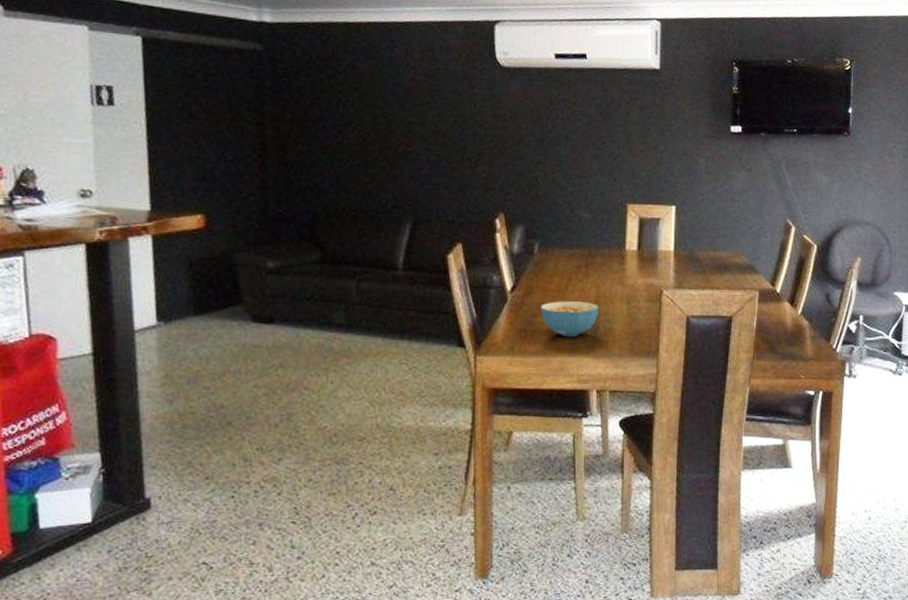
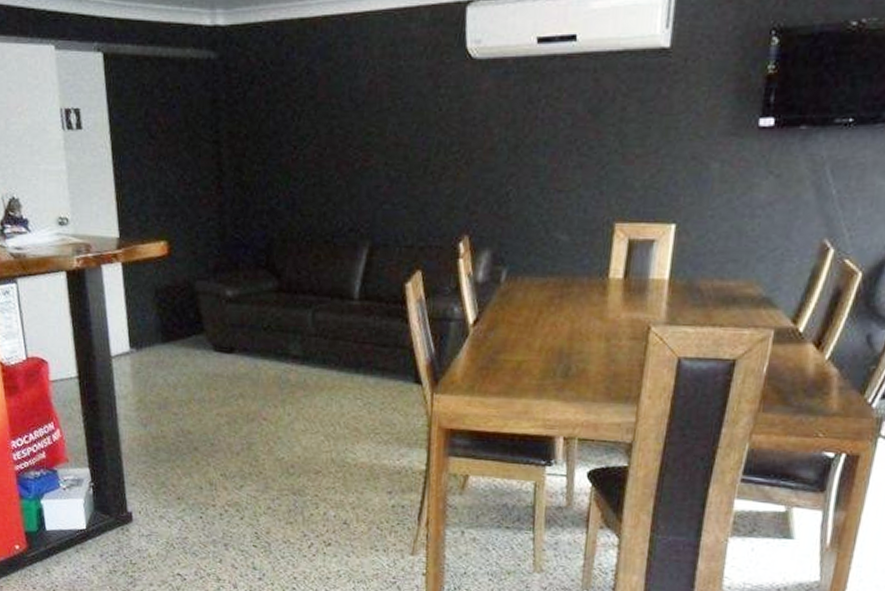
cereal bowl: present [540,301,599,338] -> none [505,336,572,378]

